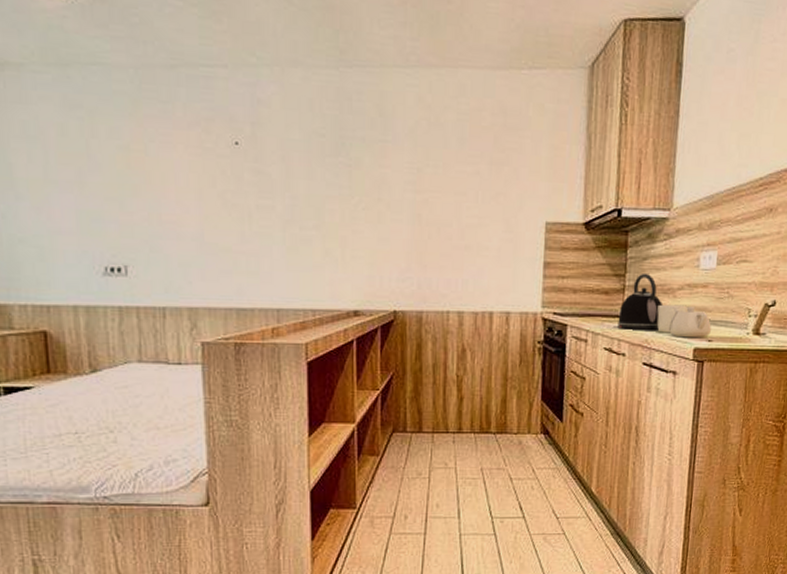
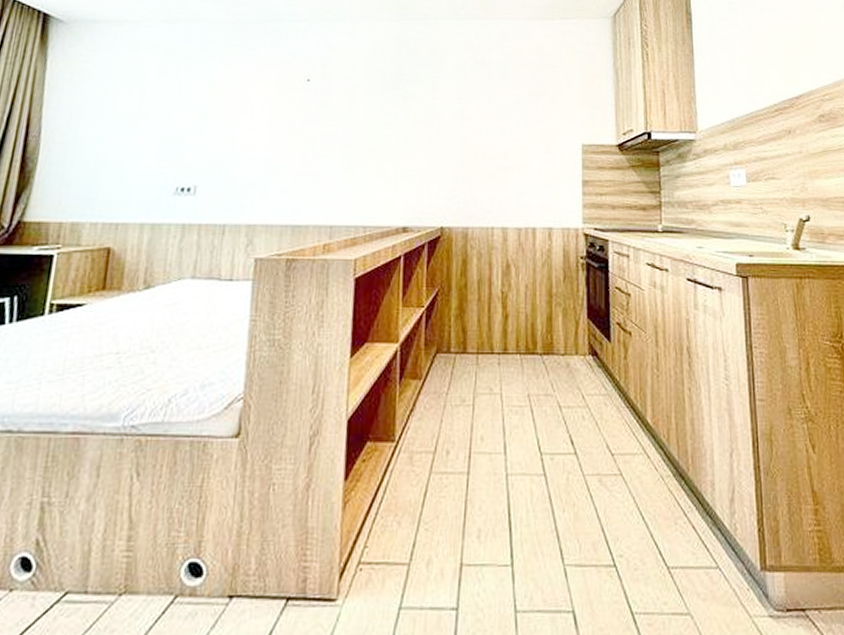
kettle: present [617,272,663,331] -> none [657,189,700,246]
mug: present [656,304,688,333] -> none [695,220,724,248]
teapot: present [668,305,711,338] -> none [708,220,750,253]

